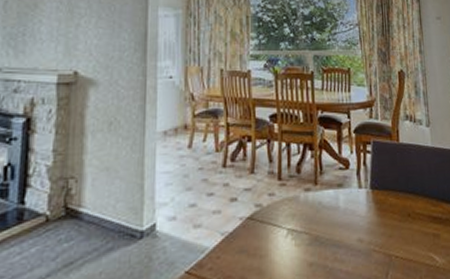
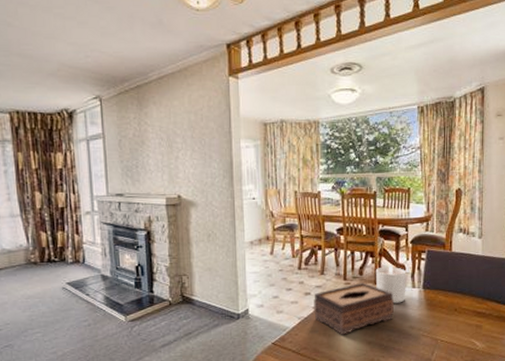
tissue box: none [241,183,339,256] -> present [314,283,394,335]
candle: none [315,160,352,209] -> present [375,265,406,303]

